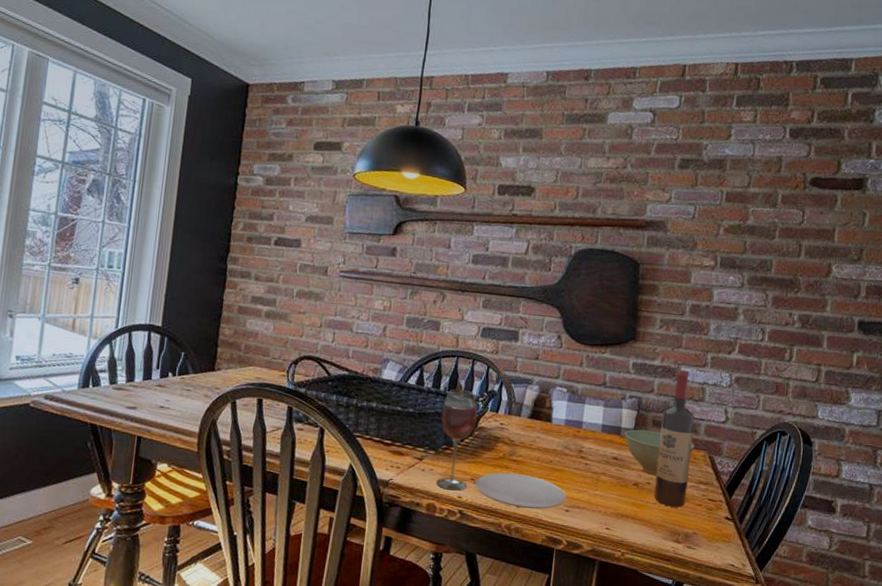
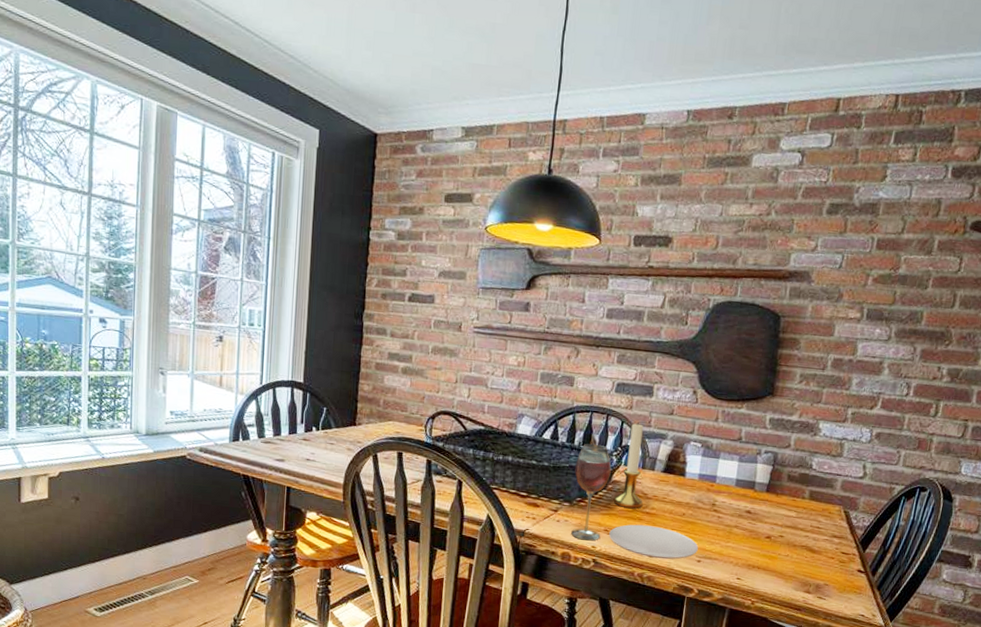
candle holder: none [480,367,510,456] -> present [613,422,643,509]
bowl: present [624,429,695,475] -> none [758,484,831,529]
wine bottle: present [654,369,695,507] -> none [786,425,832,560]

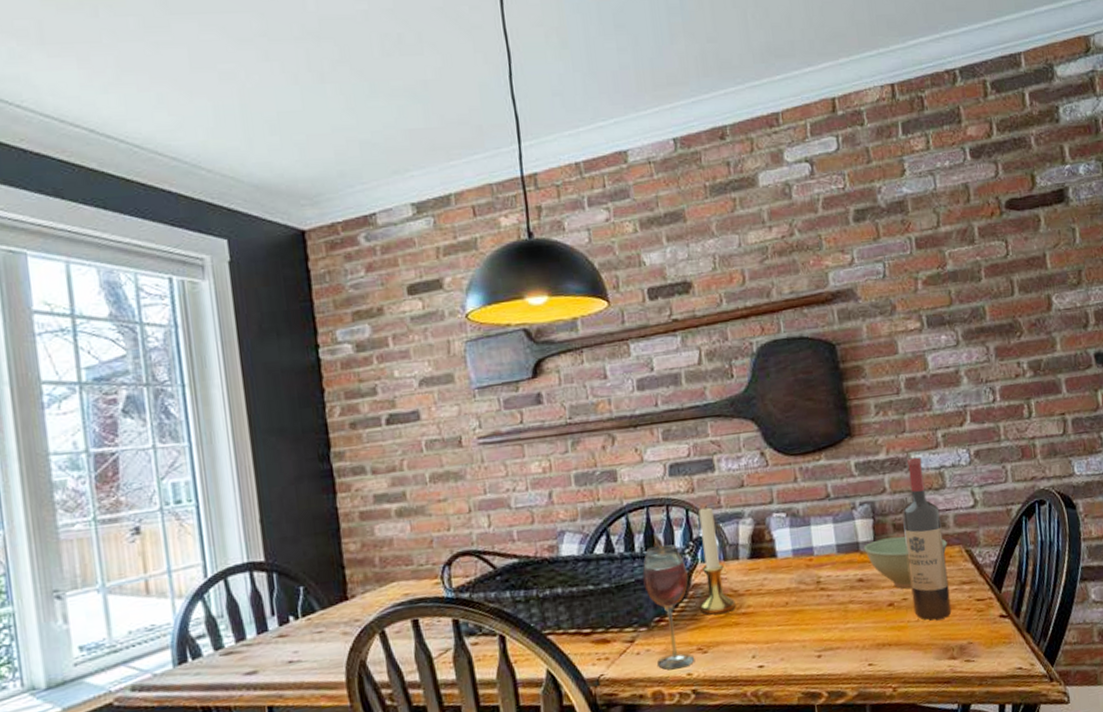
plate: present [609,524,698,560] -> none [704,626,815,669]
bowl: none [758,484,831,529] -> present [864,536,948,589]
wine bottle: none [786,425,832,560] -> present [902,457,952,620]

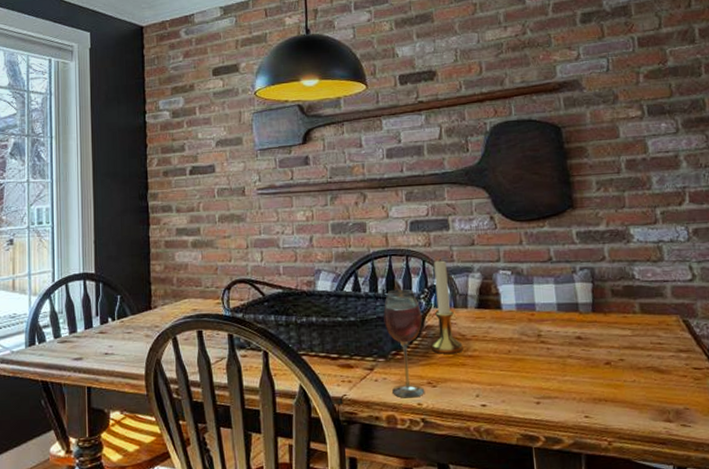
bowl: present [864,536,948,589] -> none [583,301,665,350]
wine bottle: present [902,457,952,620] -> none [620,231,668,383]

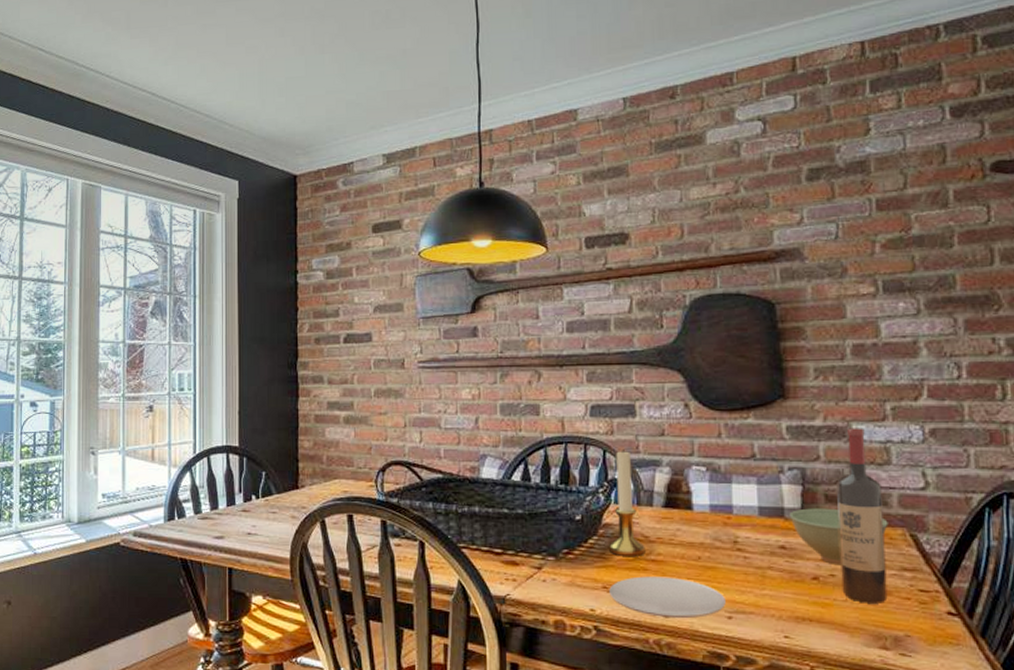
wineglass: present [383,289,424,398] -> none [555,481,600,603]
plate: none [433,370,534,407] -> present [609,576,726,619]
bowl: none [583,301,665,350] -> present [789,508,888,564]
wine bottle: none [620,231,668,383] -> present [836,428,888,603]

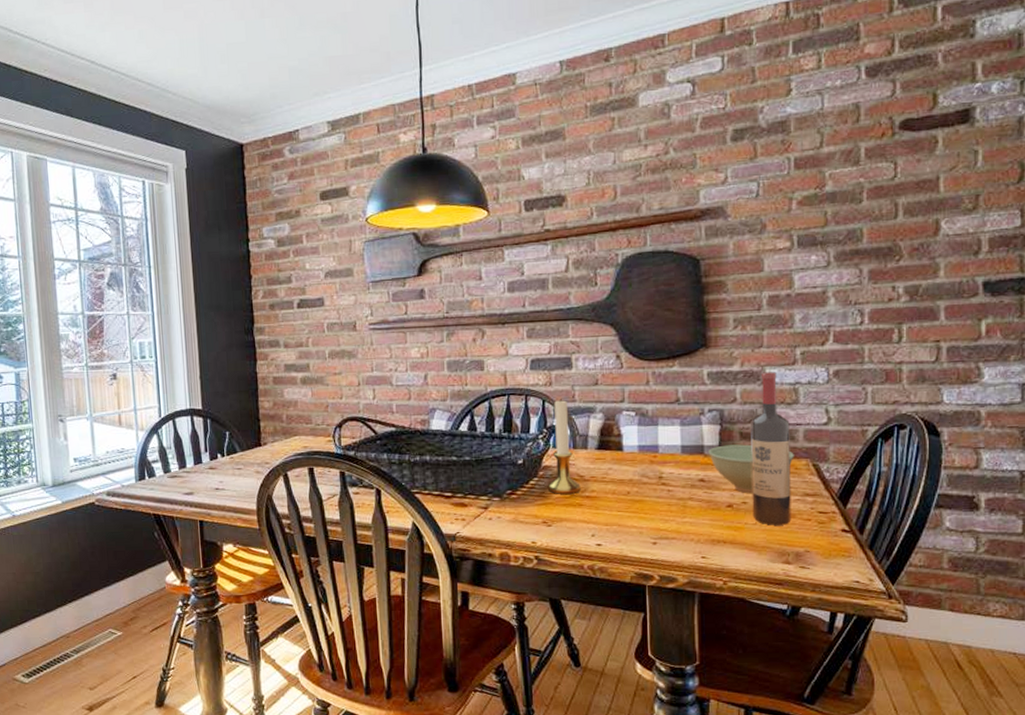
plate: present [609,576,726,619] -> none [548,510,651,547]

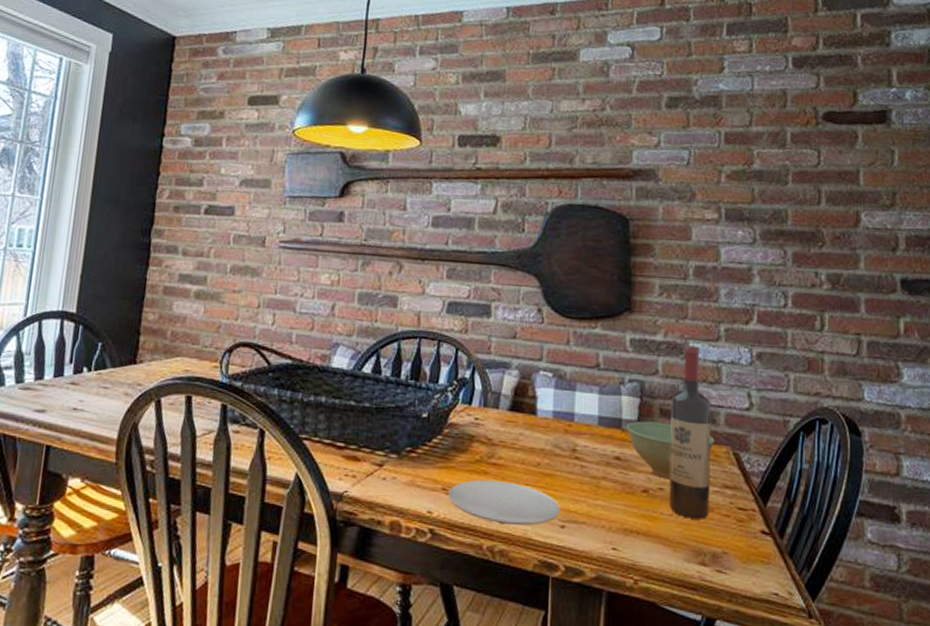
candle holder: present [547,399,581,494] -> none [451,349,488,459]
plate: none [548,510,651,547] -> present [448,479,560,526]

